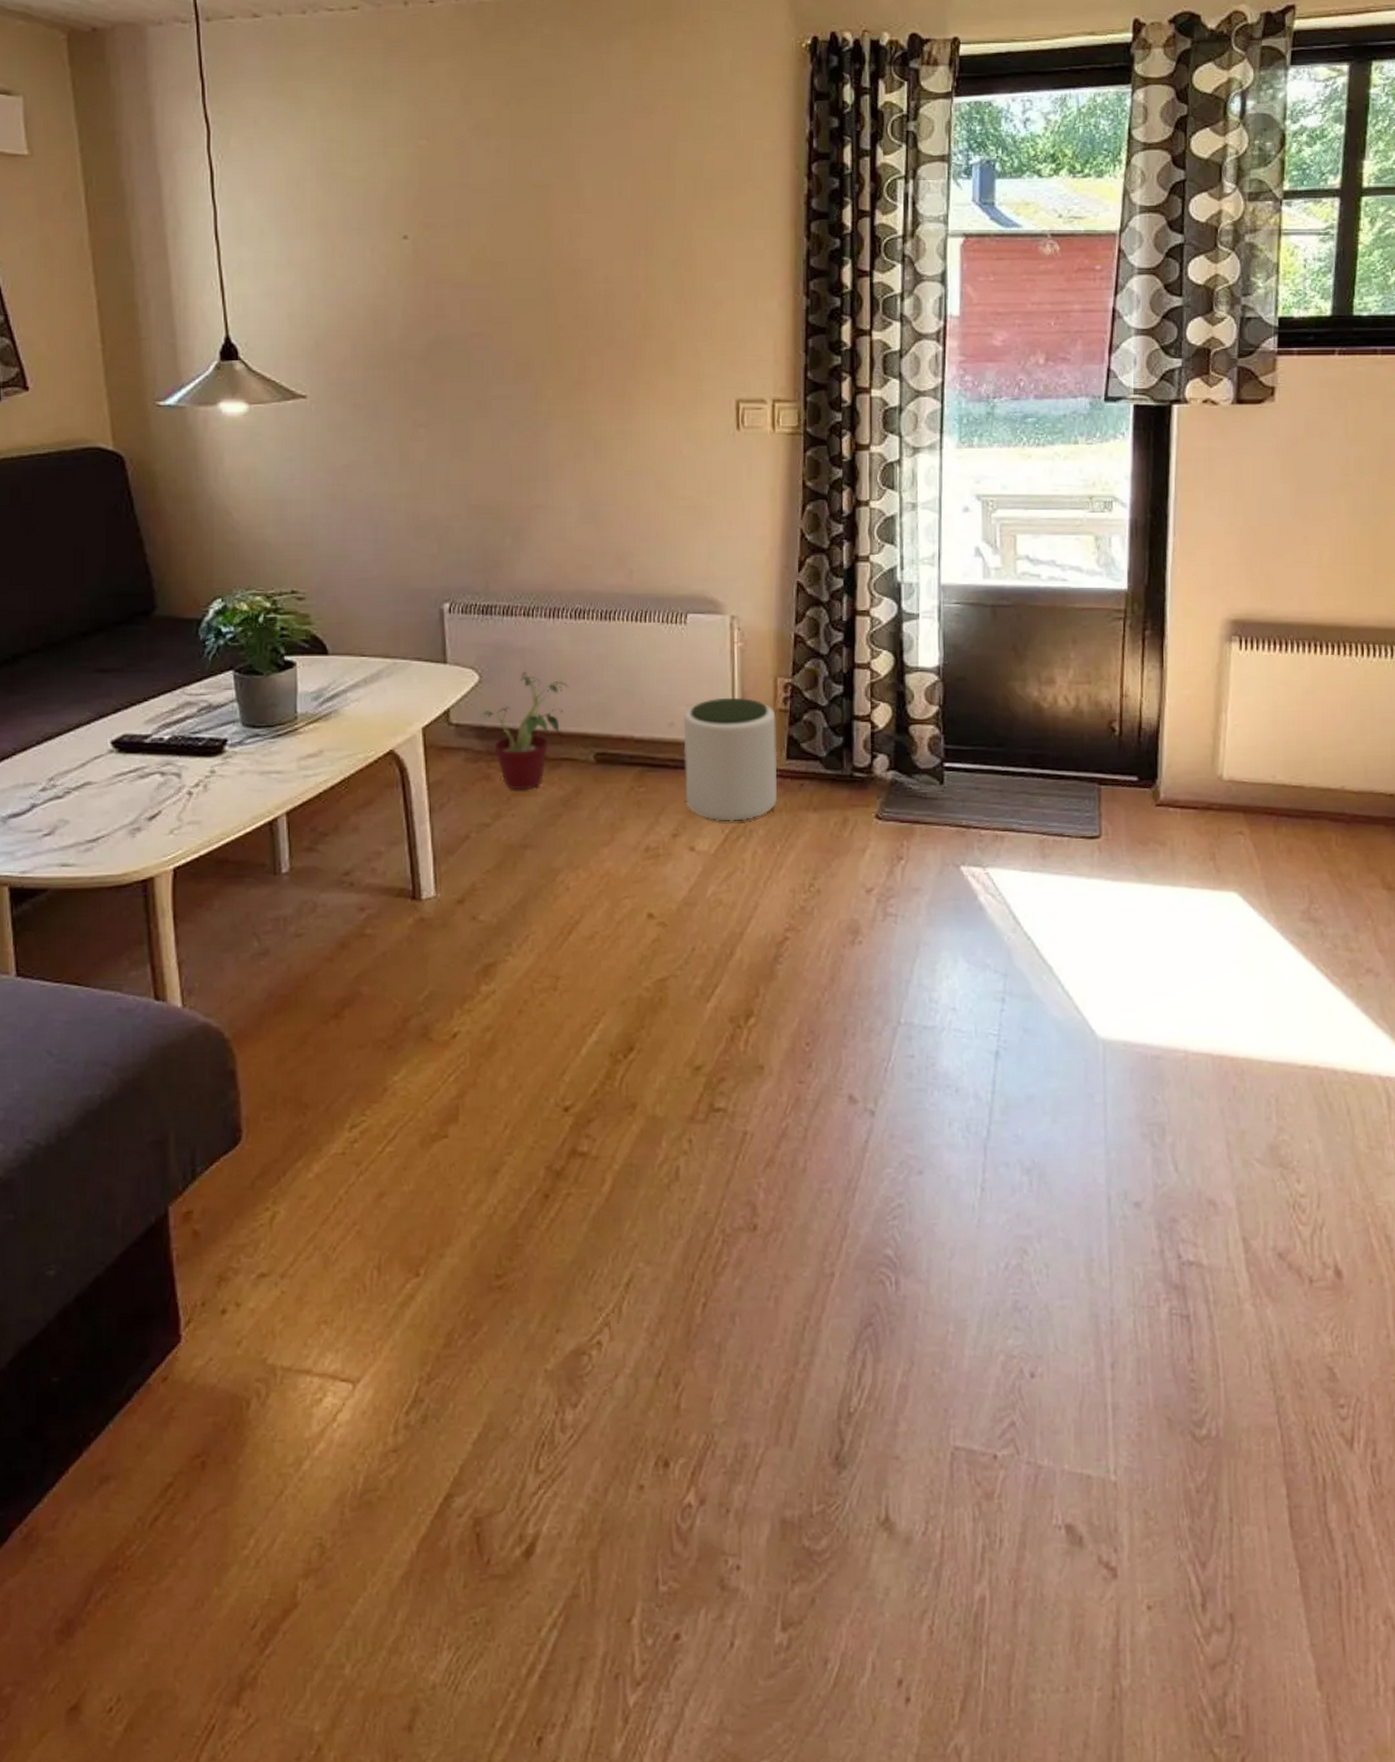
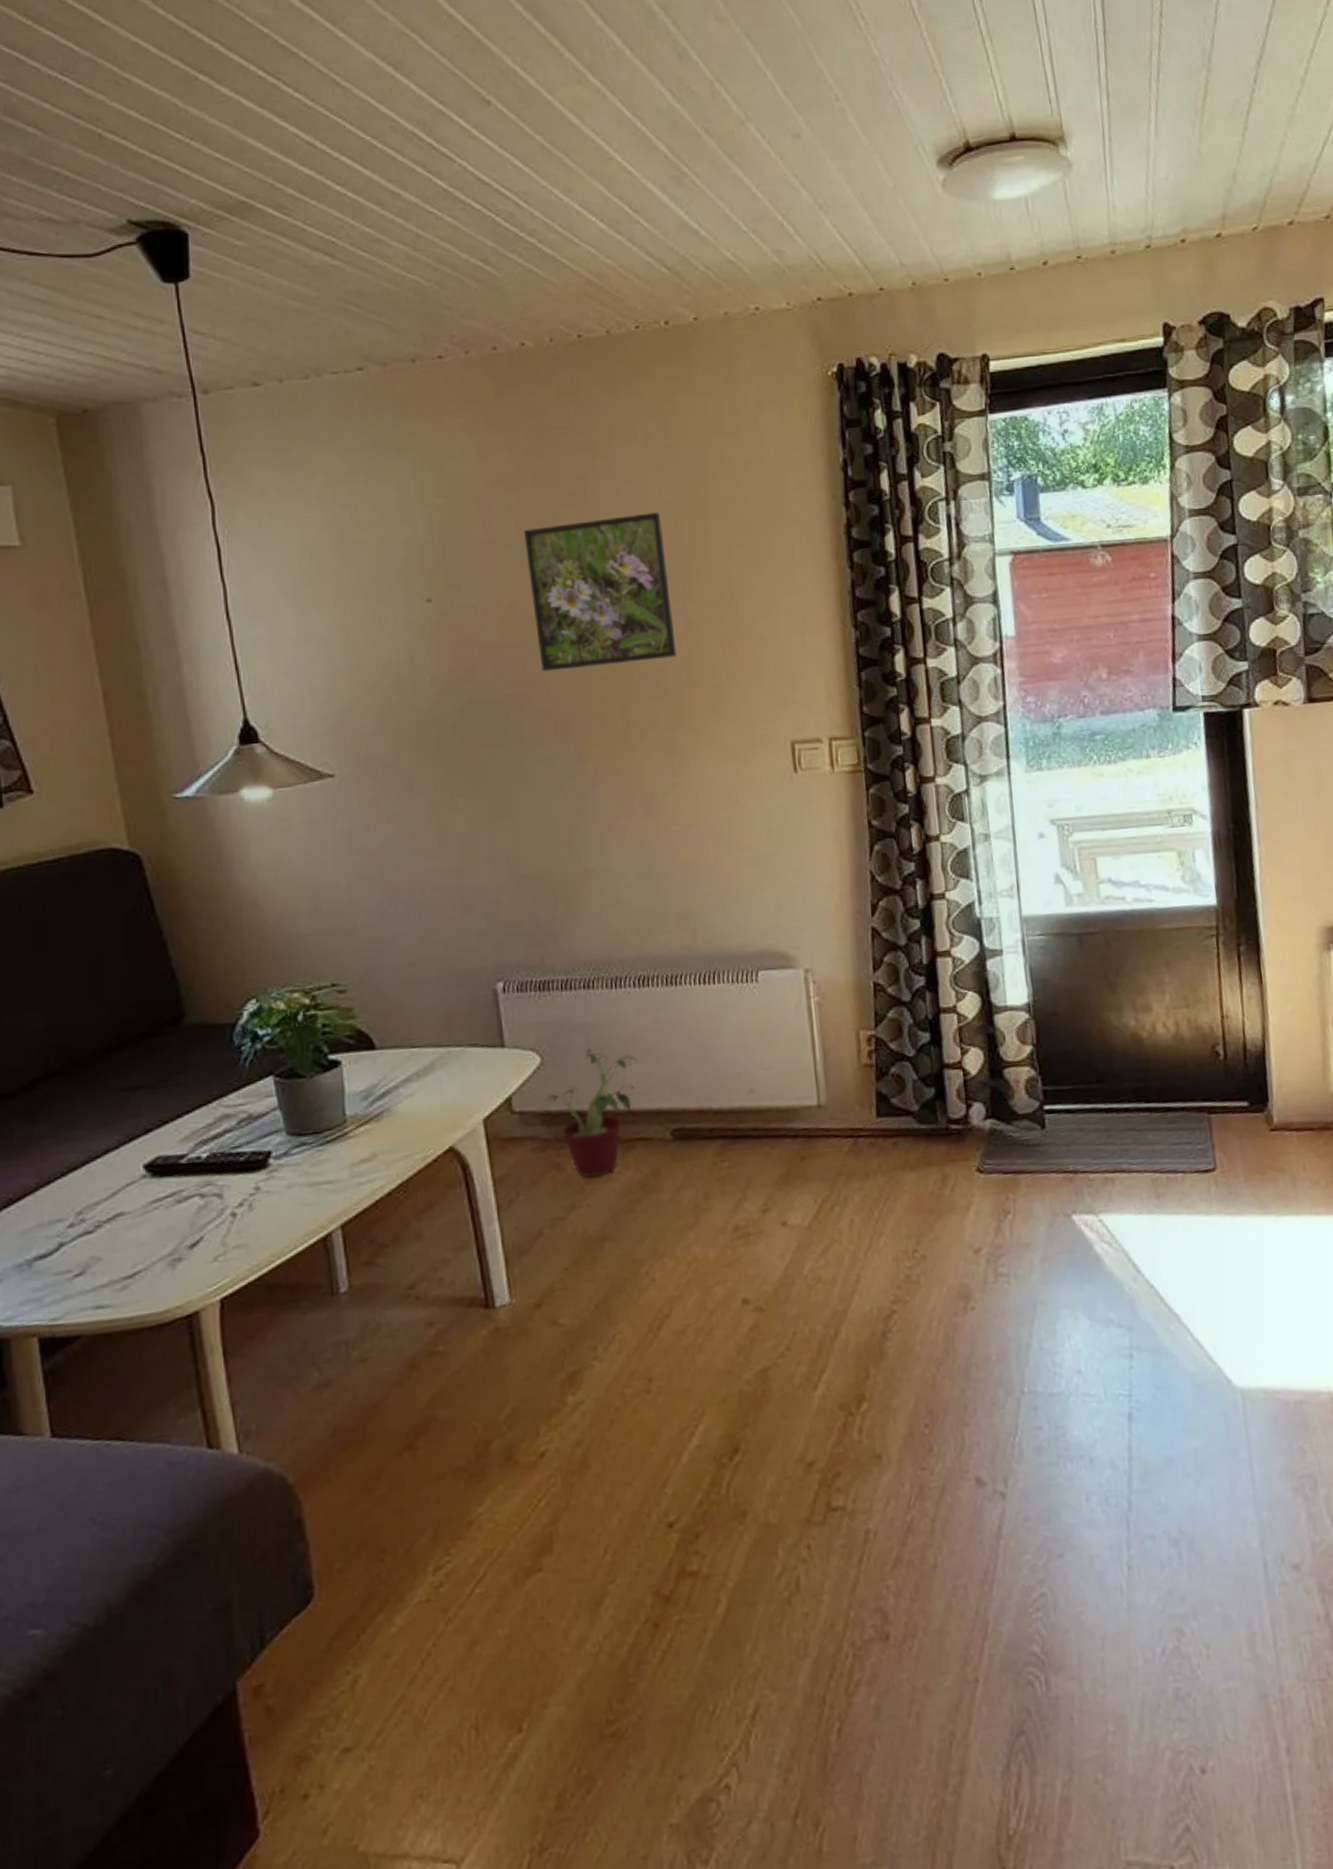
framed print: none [498,169,635,314] -> present [523,512,677,672]
plant pot: present [683,697,778,822] -> none [763,1055,870,1191]

